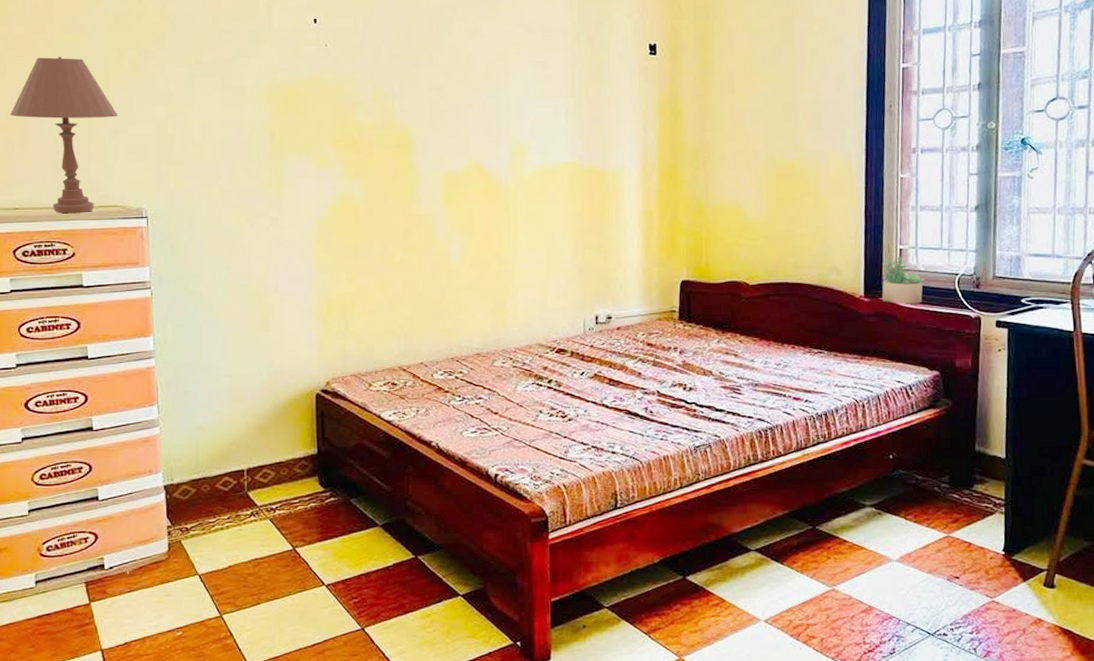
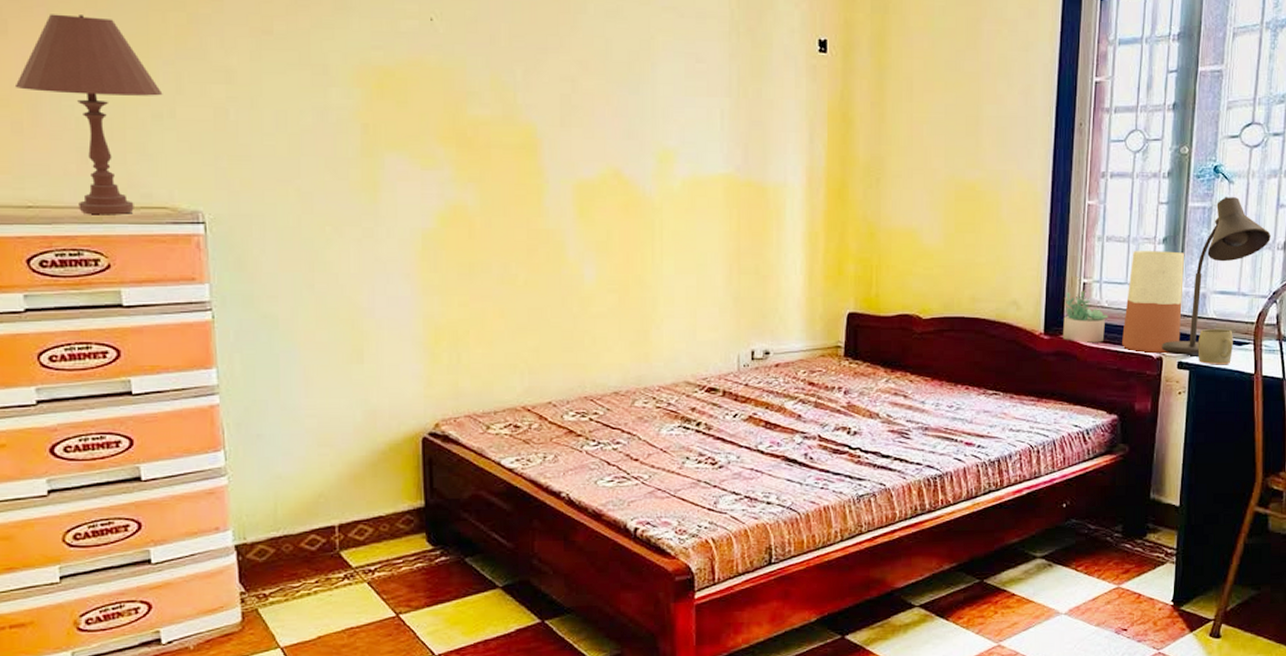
vase: none [940,218,998,314] -> present [1122,251,1185,354]
desk lamp: none [979,166,1082,316] -> present [1162,197,1271,356]
mug: none [1014,289,1051,324] -> present [1197,329,1233,365]

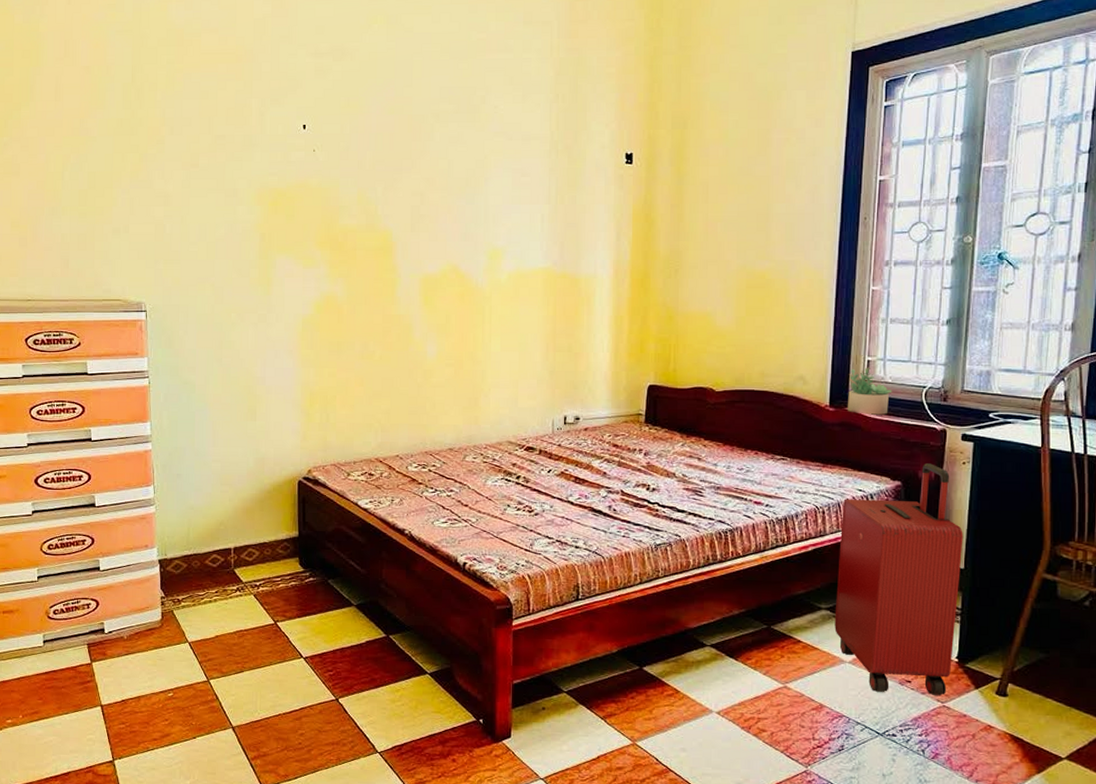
table lamp: present [14,14,163,215] -> none [22,158,121,306]
suitcase: none [1050,394,1179,643] -> present [835,463,963,695]
vase: present [1122,251,1185,354] -> none [906,332,969,427]
desk lamp: present [1162,197,1271,356] -> none [946,282,1058,429]
mug: present [1197,329,1233,365] -> none [982,404,1019,438]

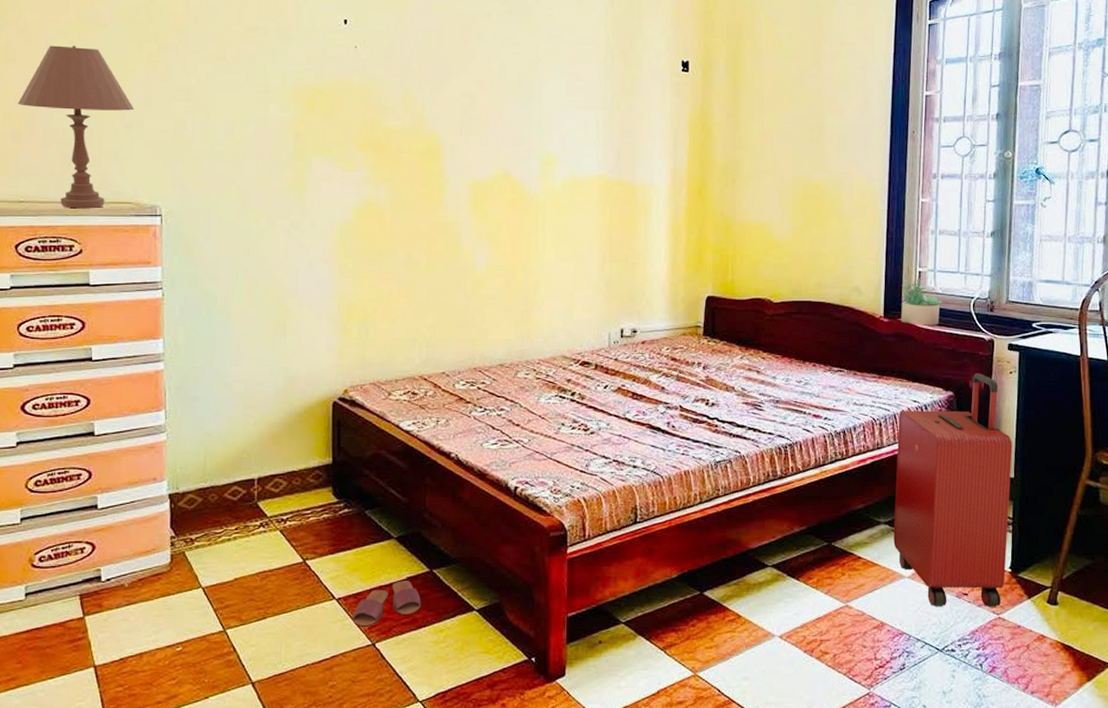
table lamp: none [22,158,121,306] -> present [17,45,135,209]
slippers: none [318,644,379,684] -> present [352,580,421,627]

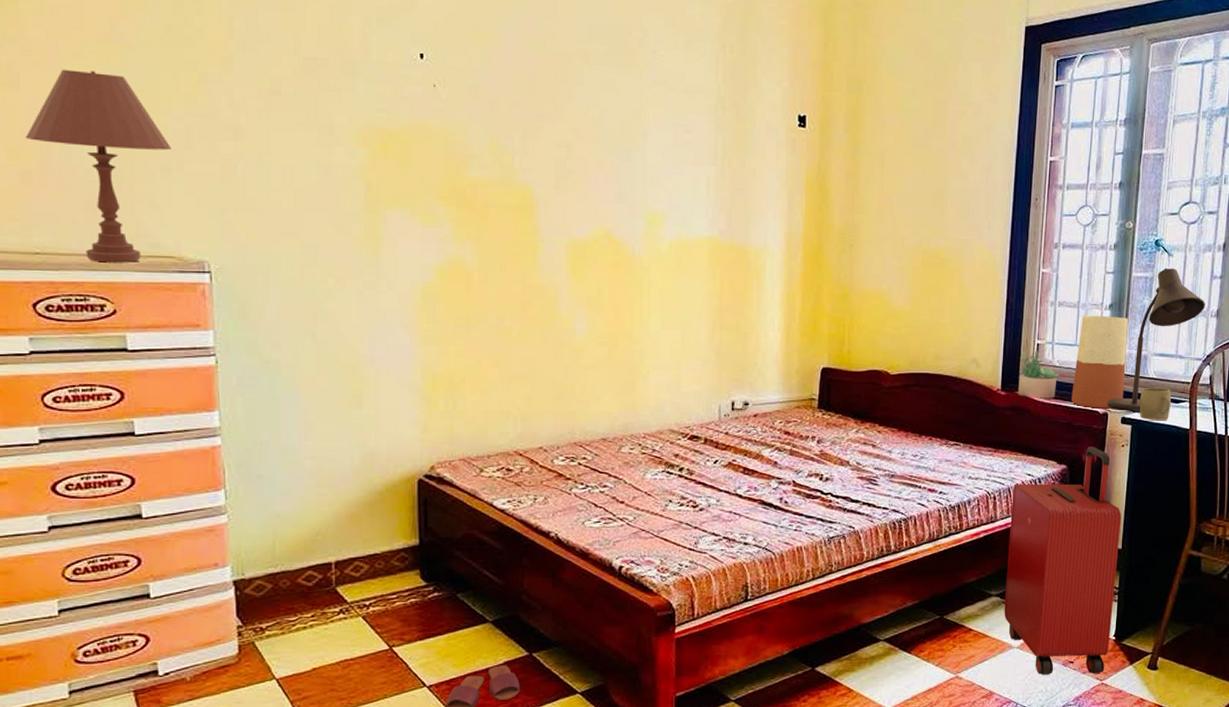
vase: none [956,243,1012,337] -> present [1072,315,1129,410]
desk lamp: none [993,196,1091,339] -> present [1107,268,1205,413]
mug: none [1026,314,1059,348] -> present [1139,388,1171,421]

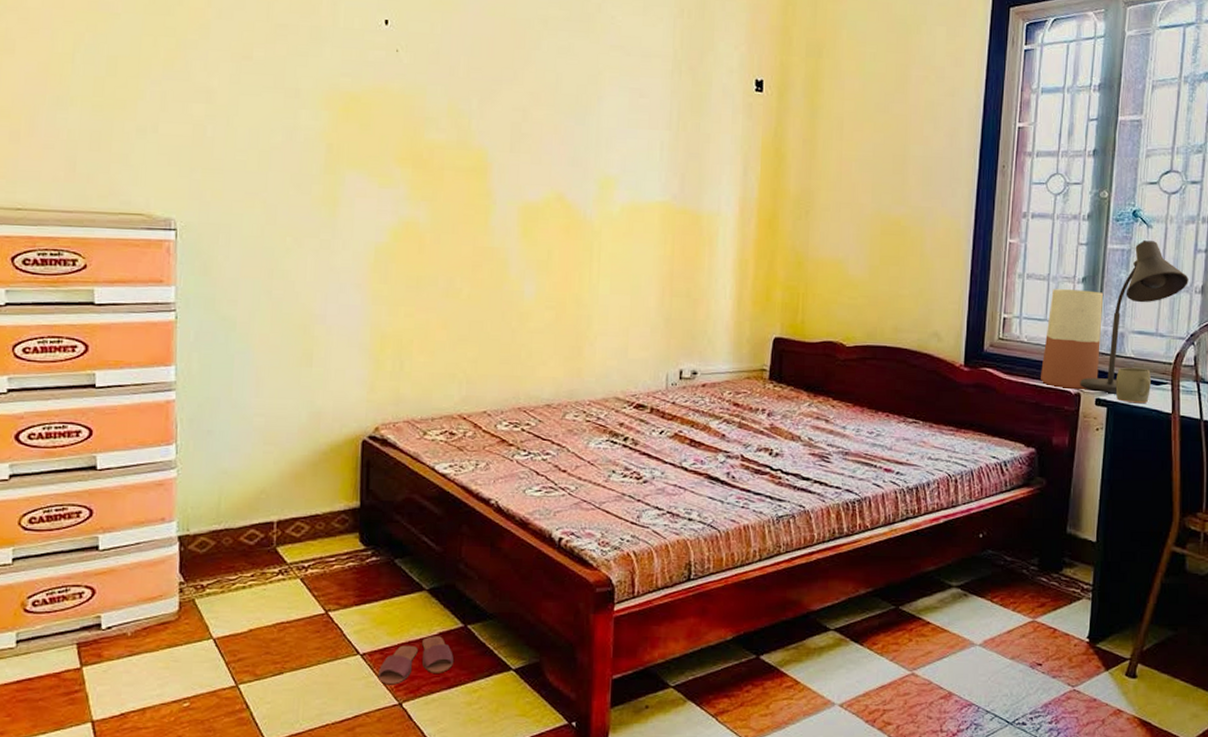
table lamp: present [25,69,172,263] -> none [16,36,149,220]
suitcase: present [1004,446,1122,675] -> none [965,429,1096,679]
succulent plant: present [1017,350,1060,399] -> none [982,325,1028,376]

